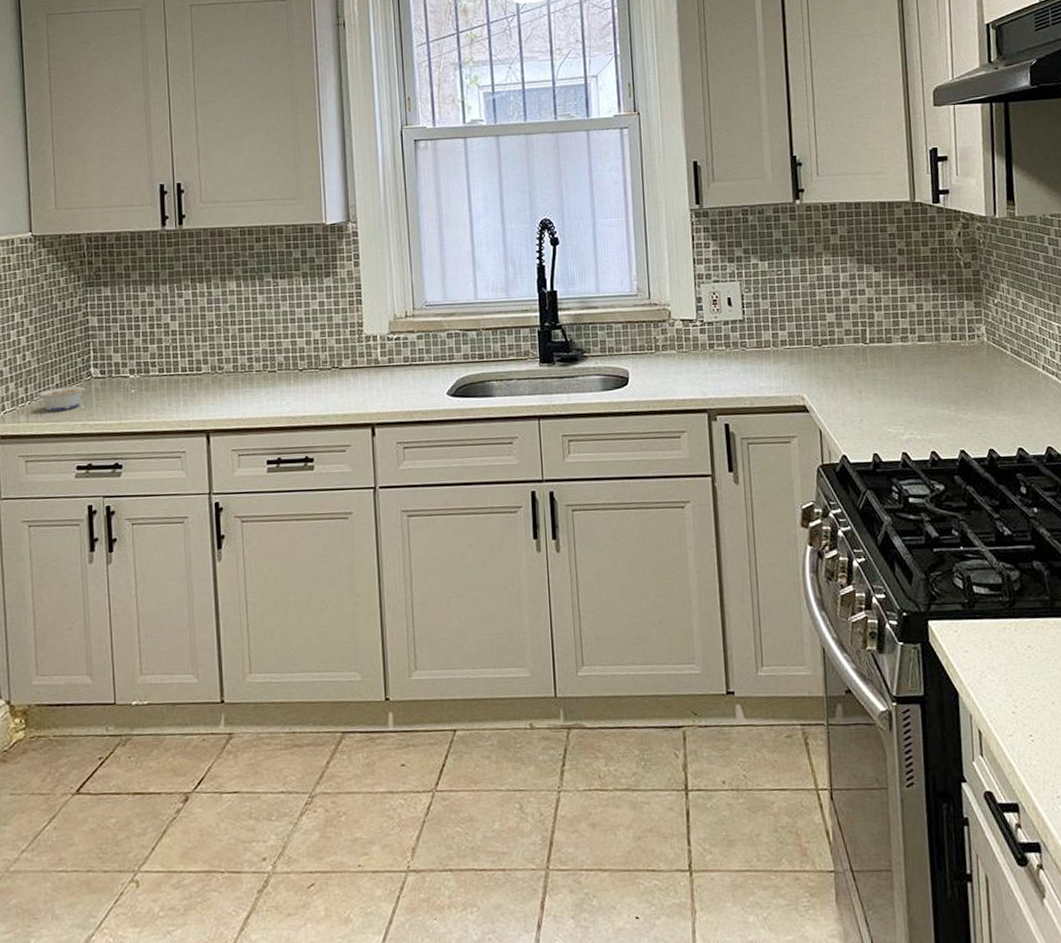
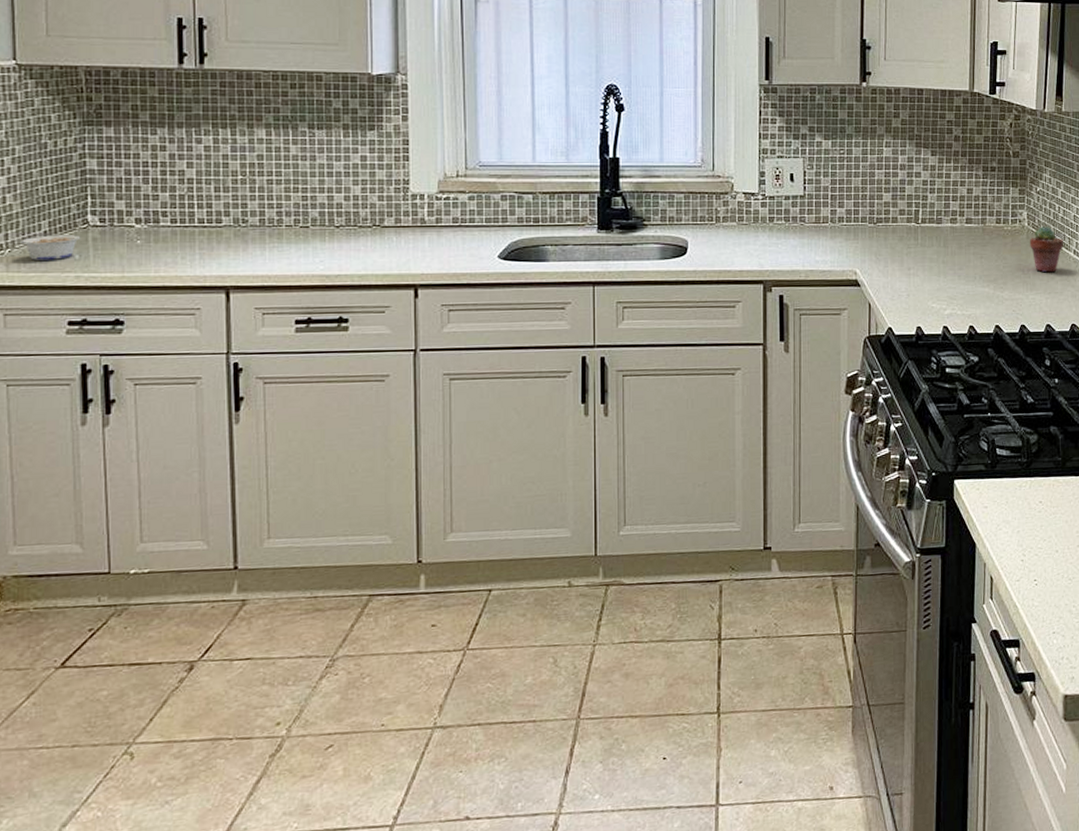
potted succulent: none [991,341,1031,391] -> present [1030,227,1064,273]

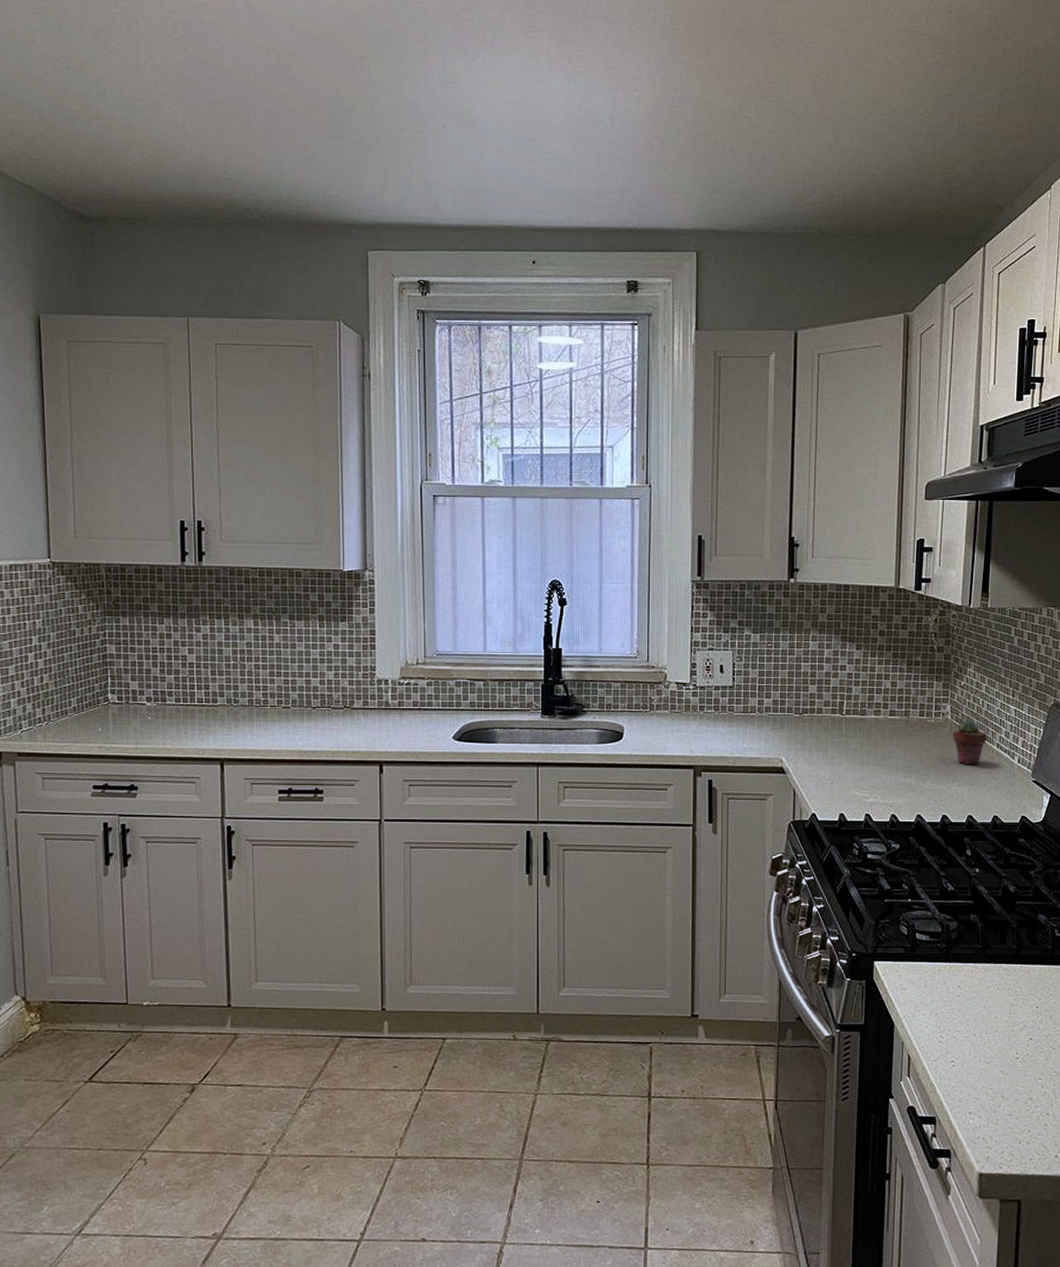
legume: present [12,235,80,260] -> none [48,711,102,732]

